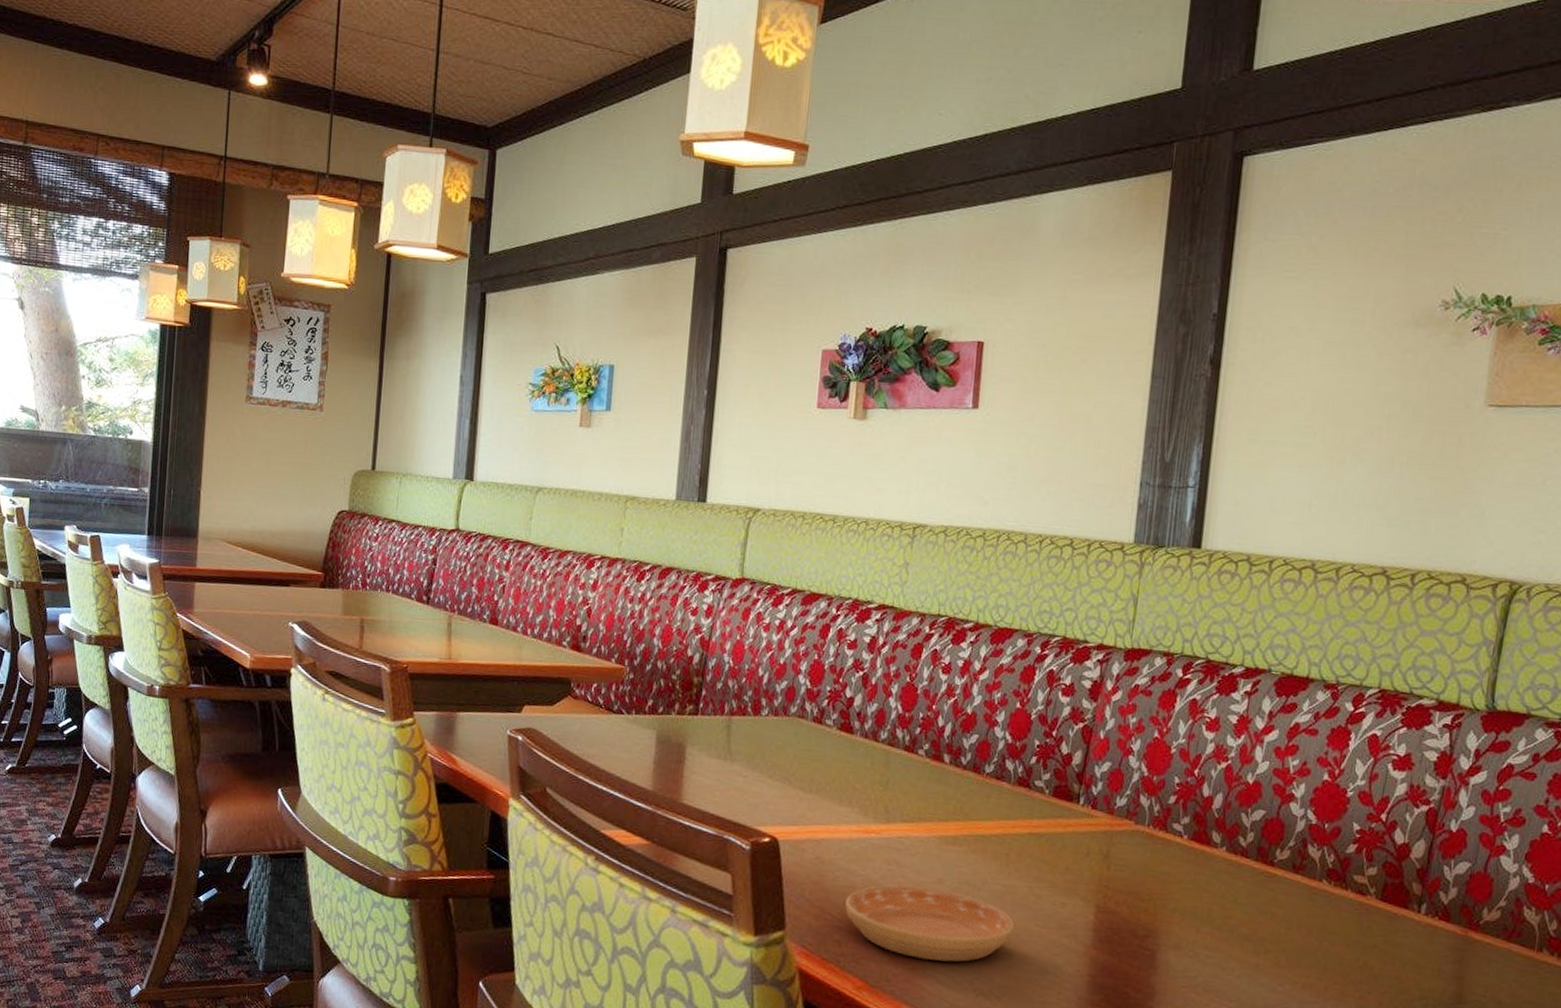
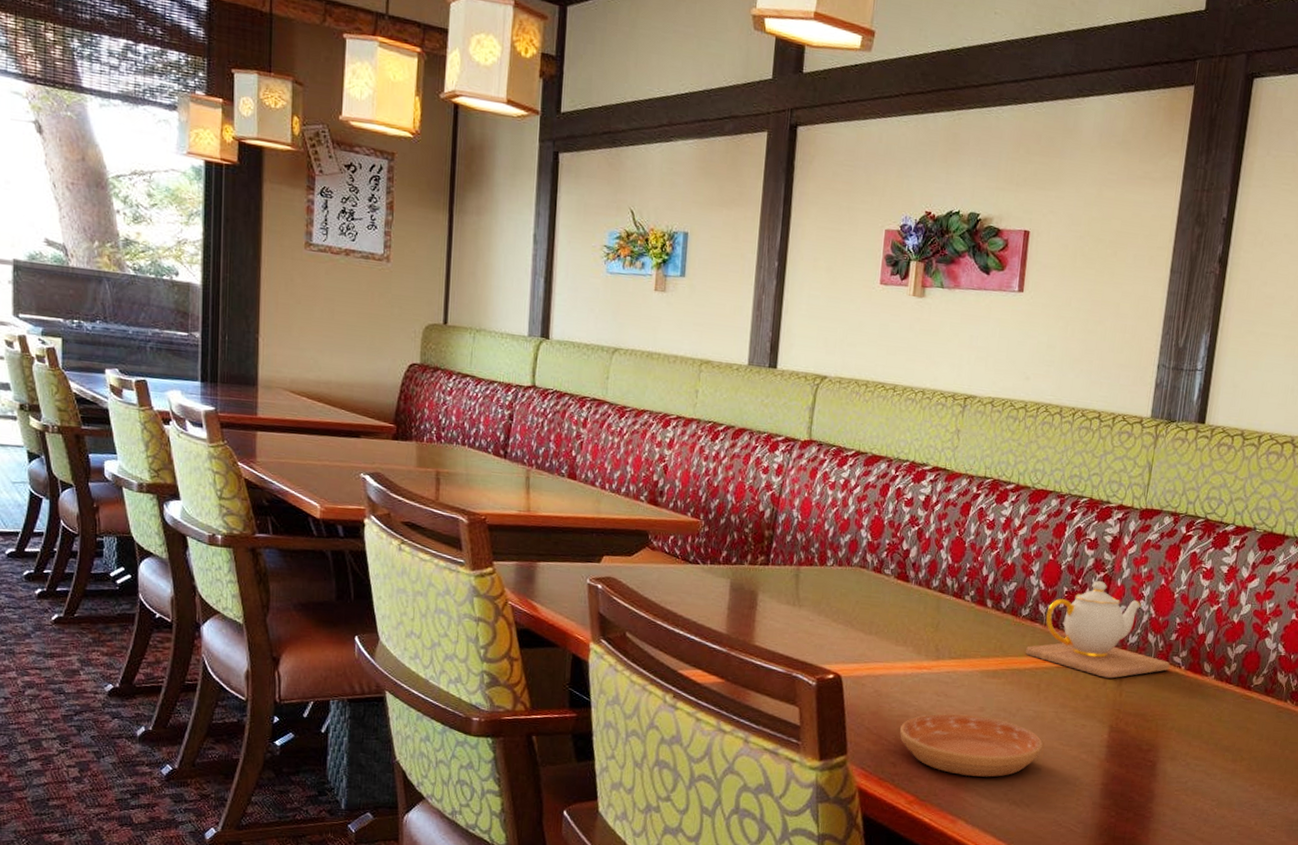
teapot: none [991,733,1169,849] -> present [1026,581,1170,679]

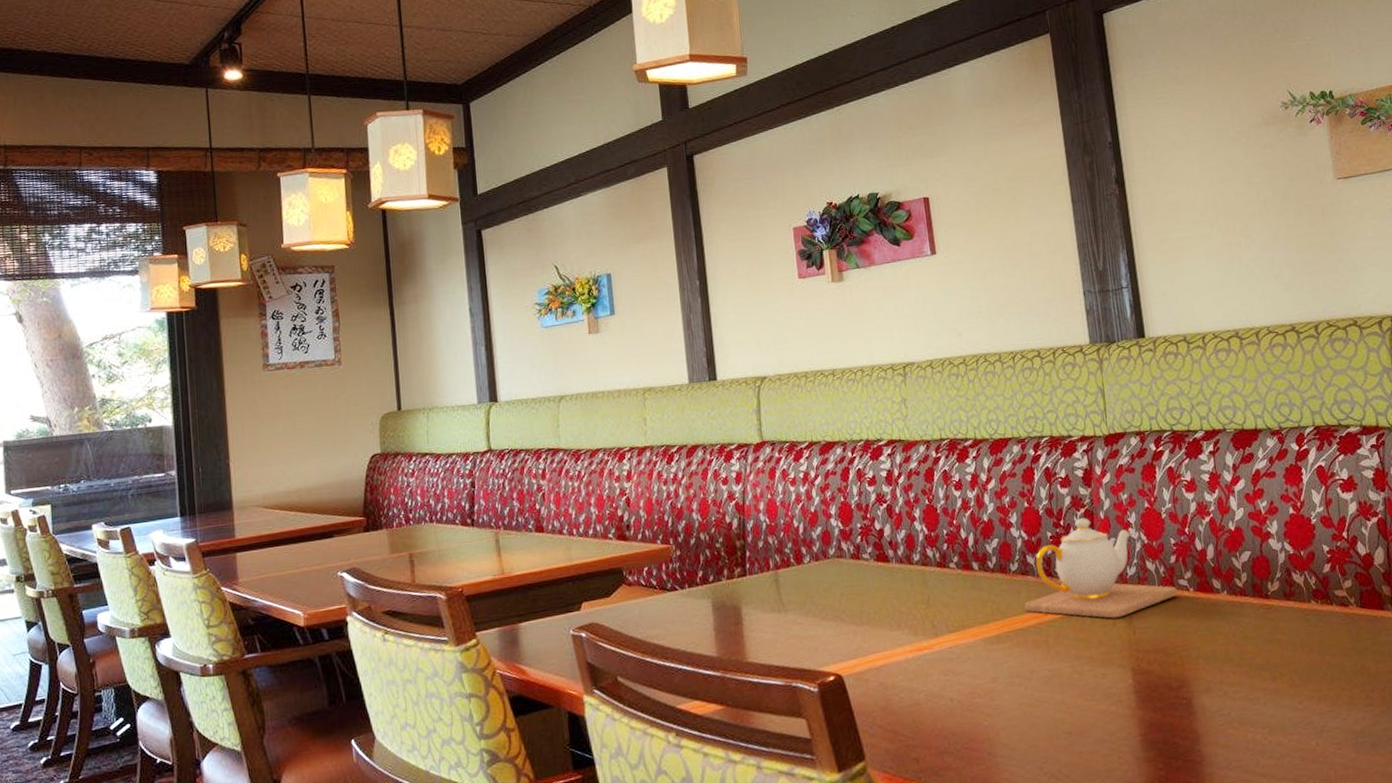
saucer: present [899,714,1043,777] -> none [913,687,1067,758]

